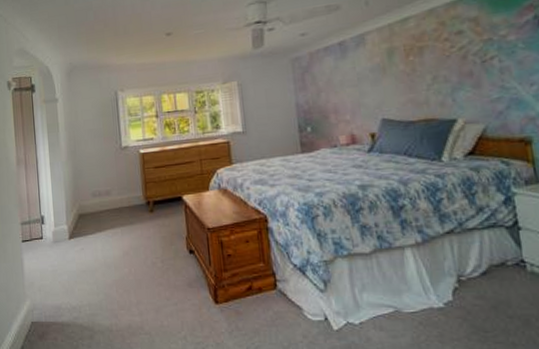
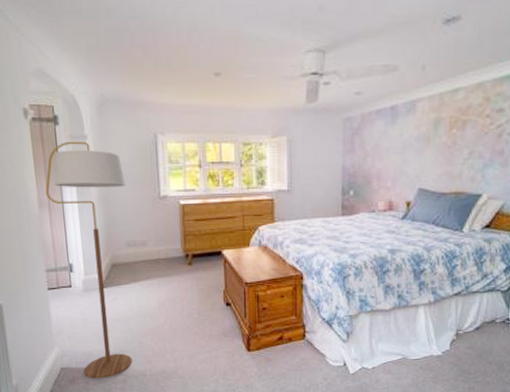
floor lamp: none [23,104,99,334] -> present [45,141,132,379]

